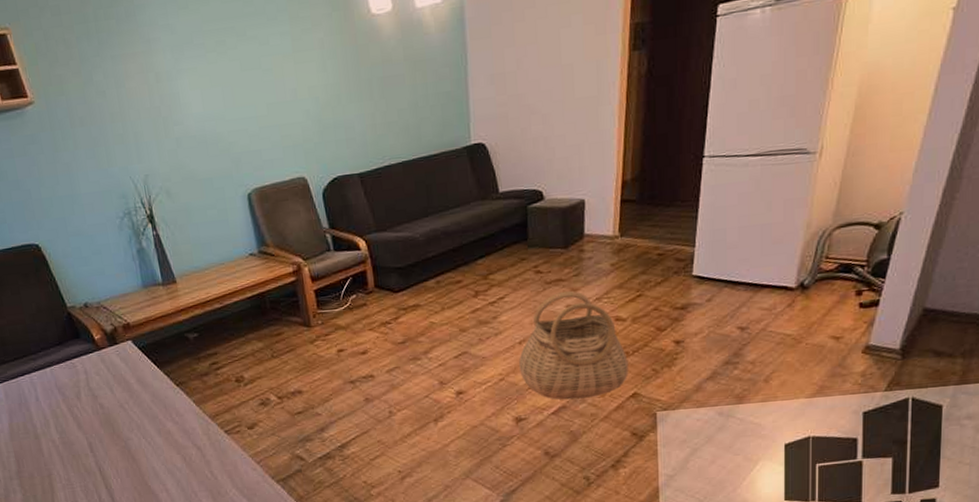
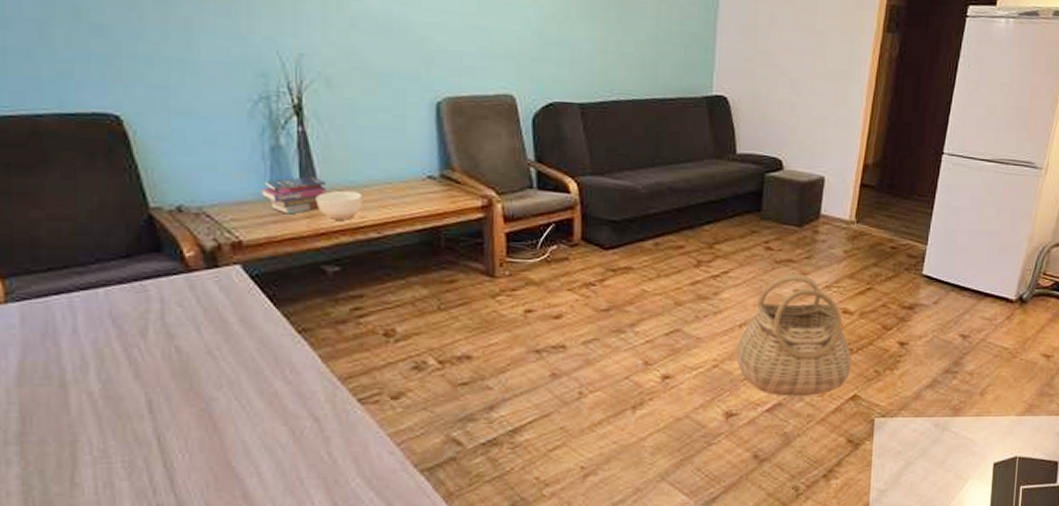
books: none [135,267,180,299] -> present [261,176,326,215]
bowl: none [173,273,207,298] -> present [315,190,364,220]

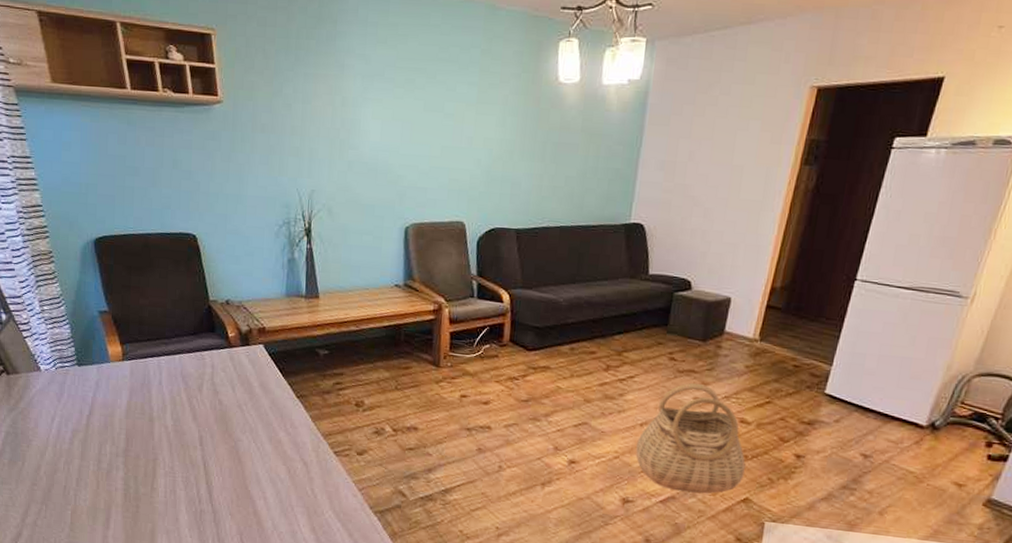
books: present [261,176,326,215] -> none [279,282,323,310]
bowl: present [315,190,364,220] -> none [315,293,349,316]

